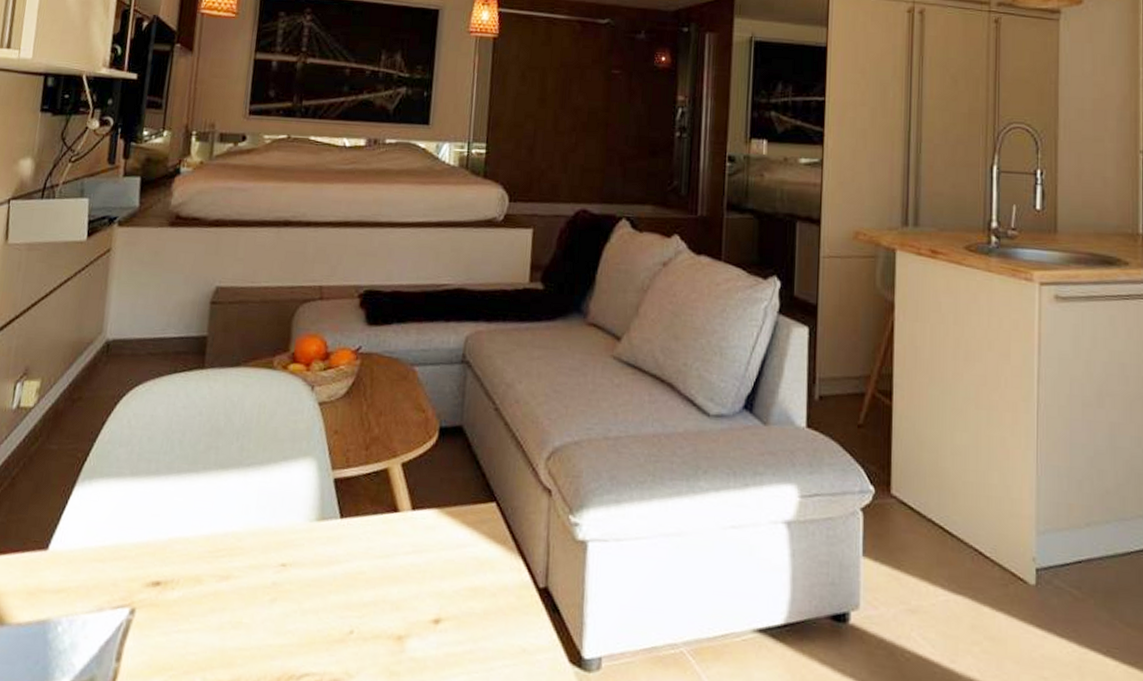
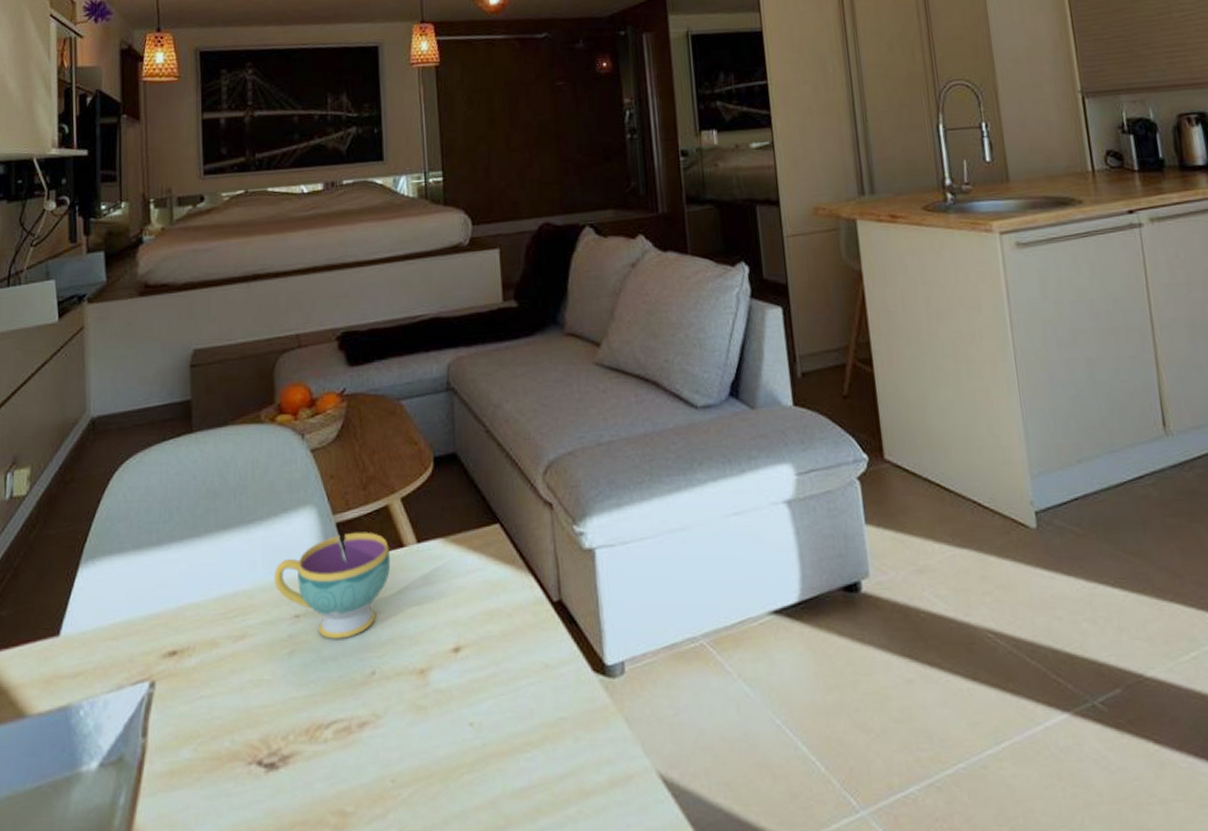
teacup: none [265,490,384,594] -> present [274,532,391,639]

